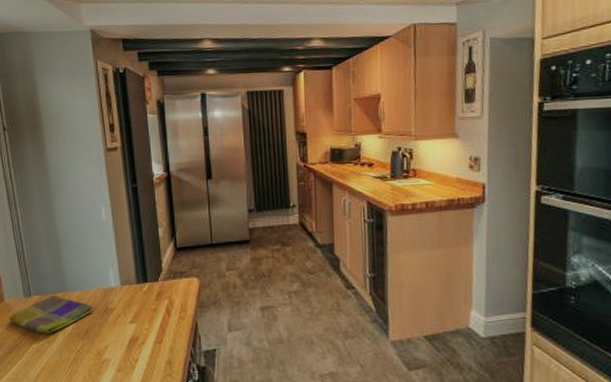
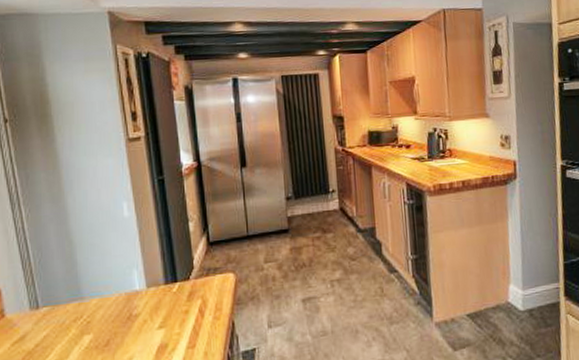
dish towel: present [9,294,94,334] -> none [11,304,115,351]

